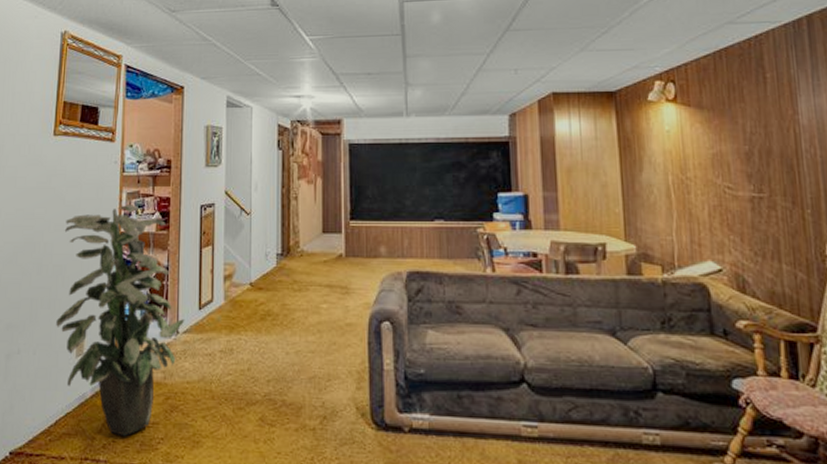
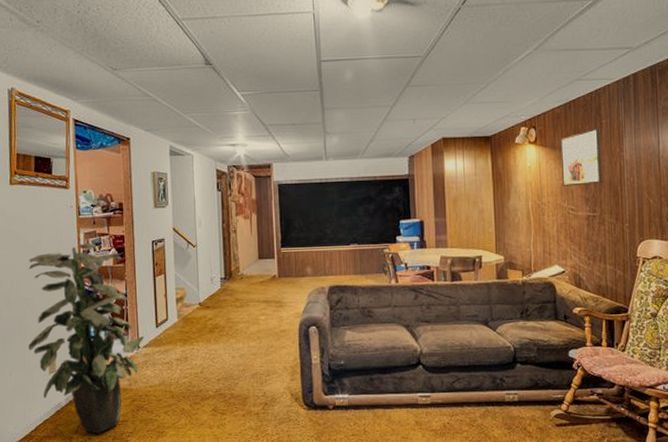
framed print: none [709,83,770,157] -> present [560,128,602,187]

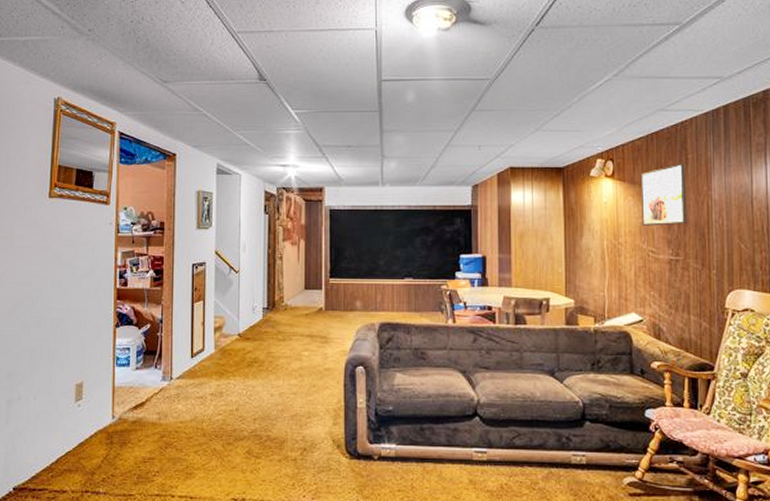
indoor plant: present [28,243,145,434] -> none [55,263,178,471]

